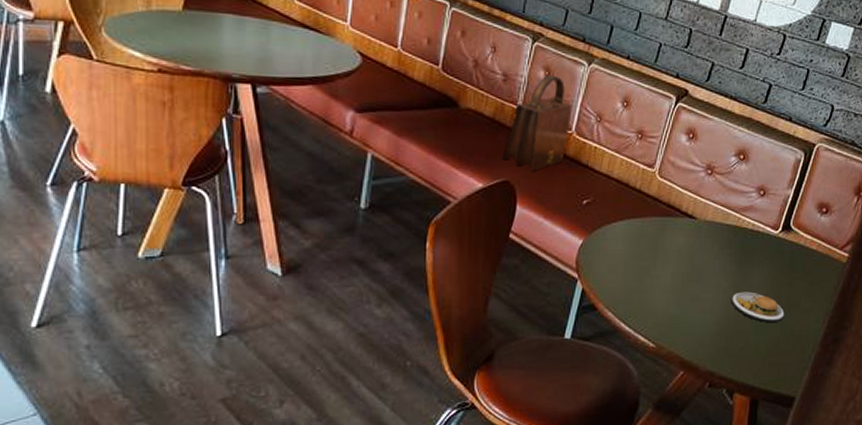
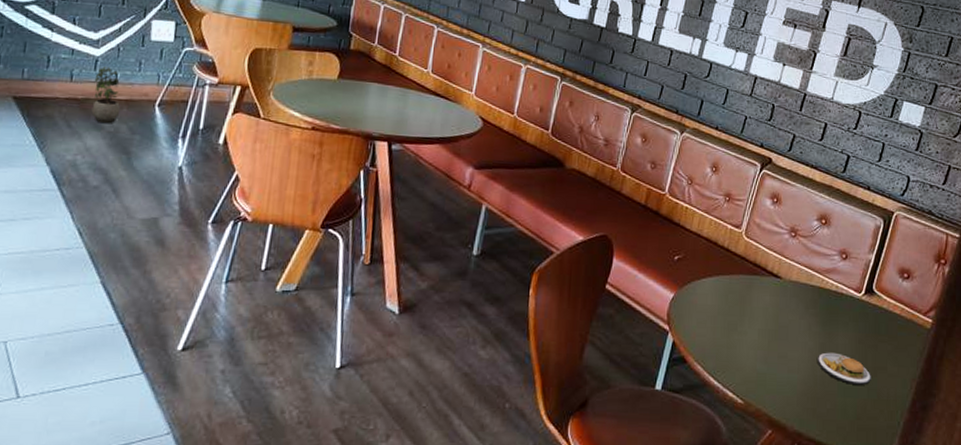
handbag: present [503,75,573,172] -> none [602,142,666,228]

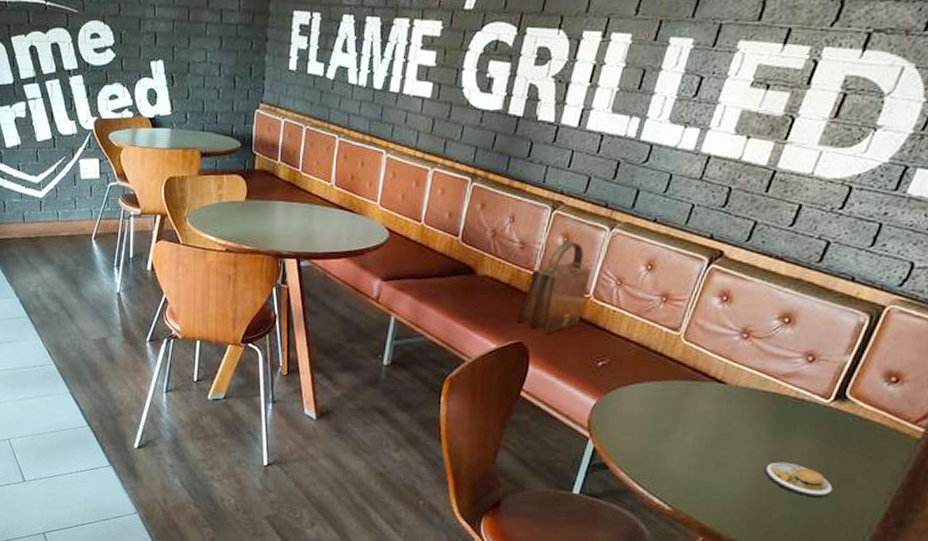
potted plant: present [91,66,121,124] -> none [41,207,65,258]
handbag: none [602,142,666,228] -> present [517,242,591,334]

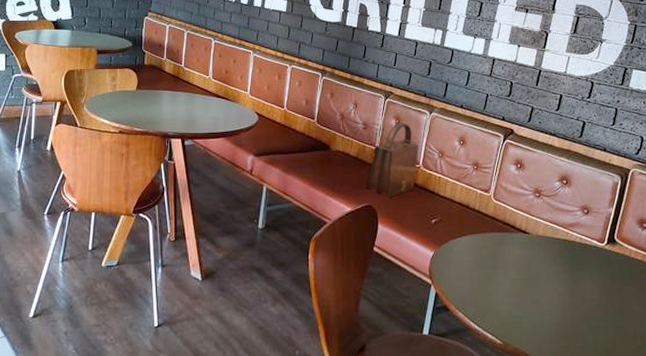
hamburger: present [764,462,833,498] -> none [566,296,618,325]

